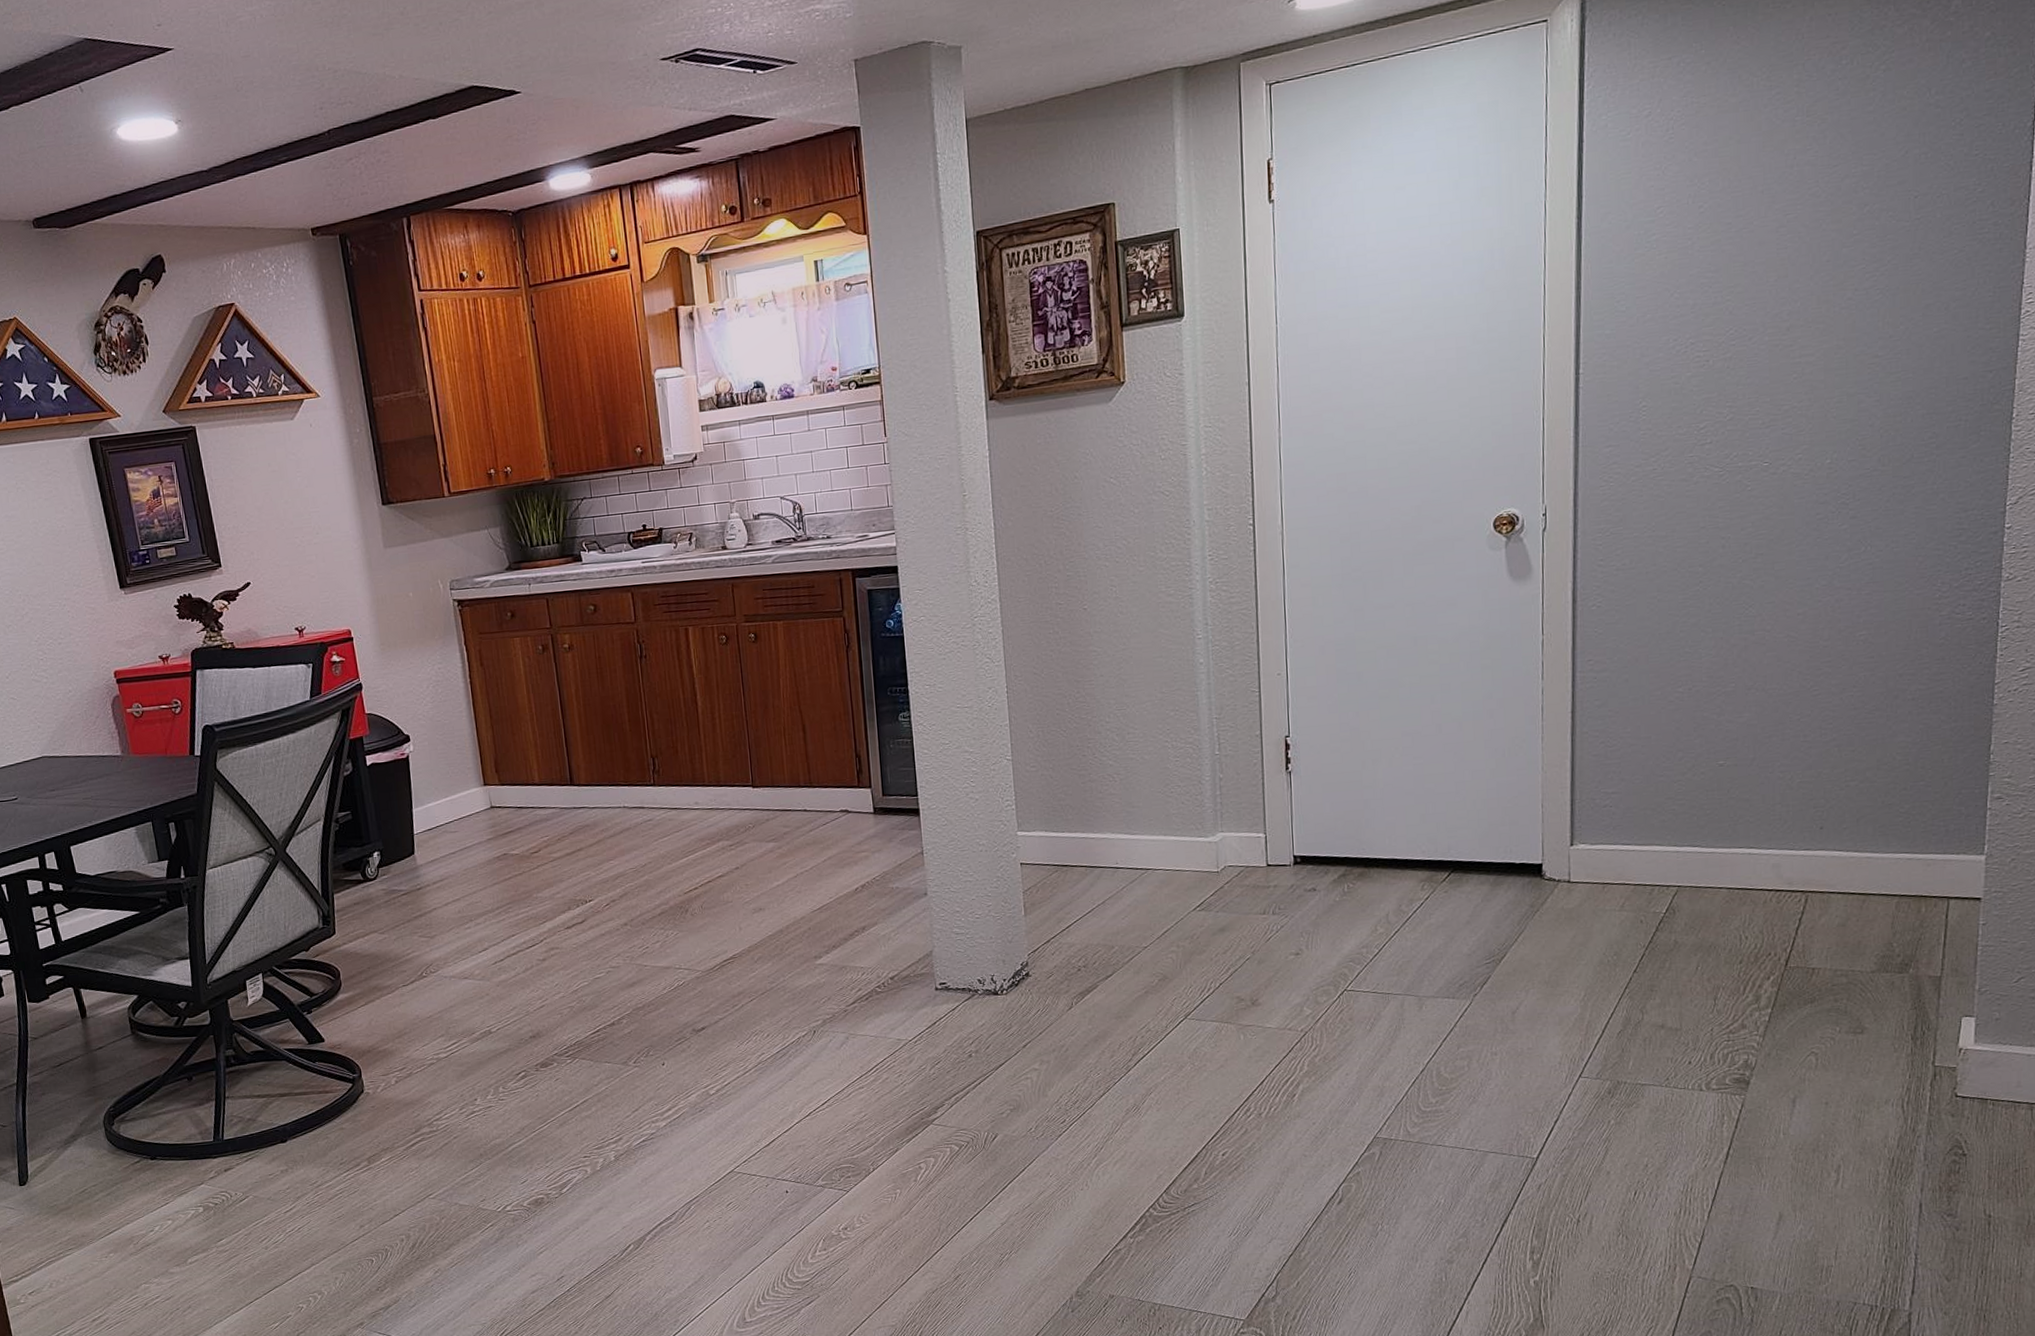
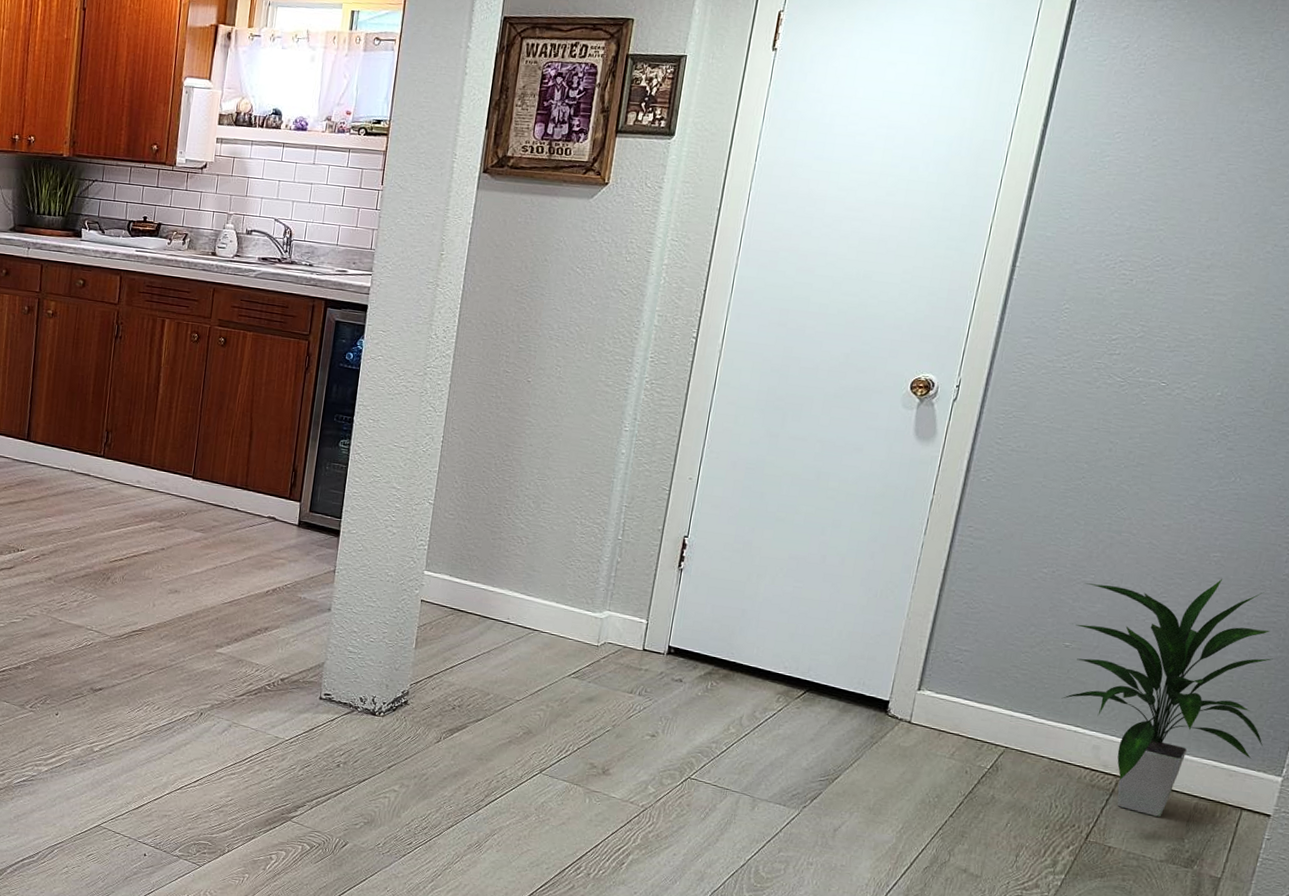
indoor plant: none [1722,657,1956,926] -> present [1061,578,1273,817]

